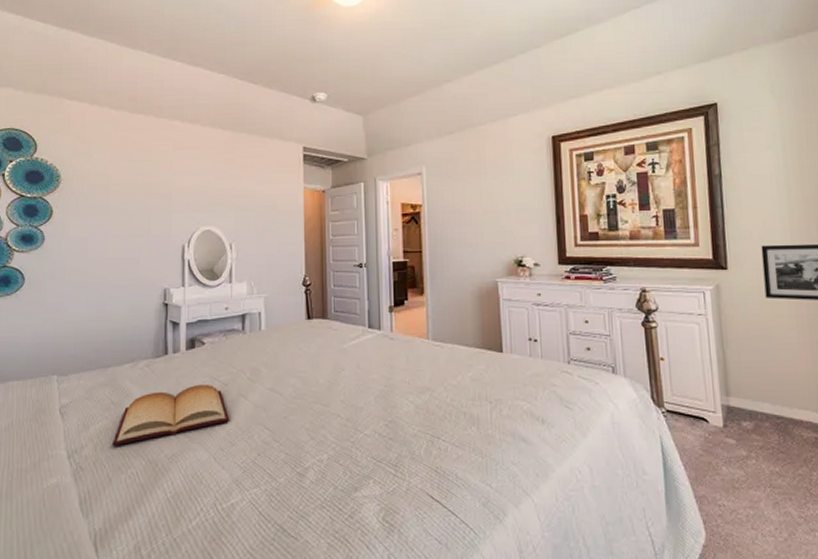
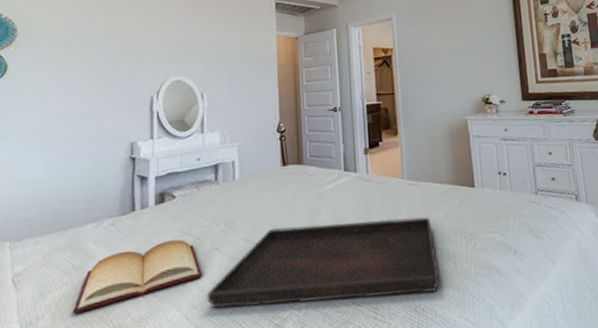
serving tray: none [233,378,462,456] -> present [206,217,440,309]

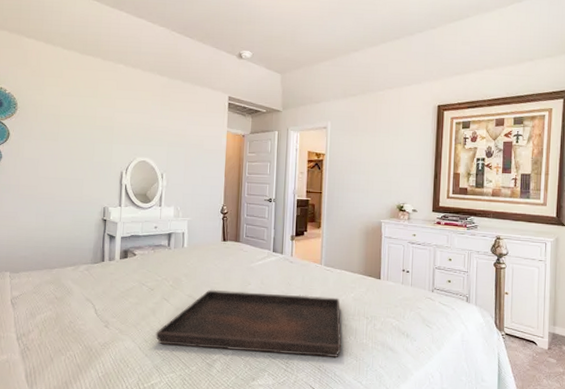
bible: present [73,240,202,314] -> none [55,288,153,333]

